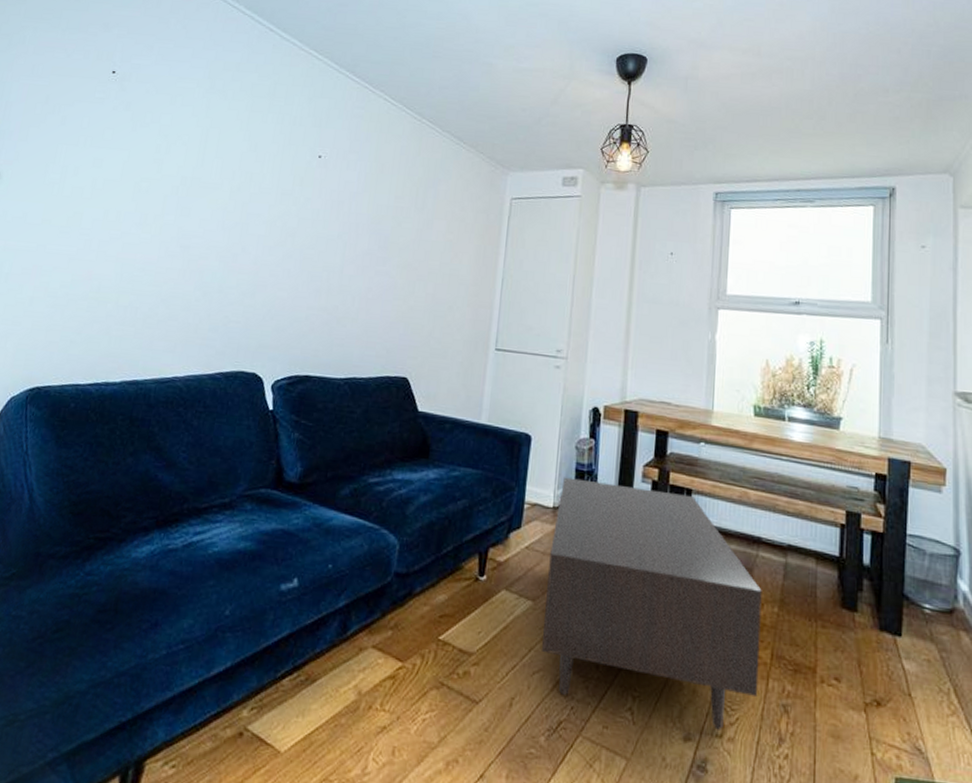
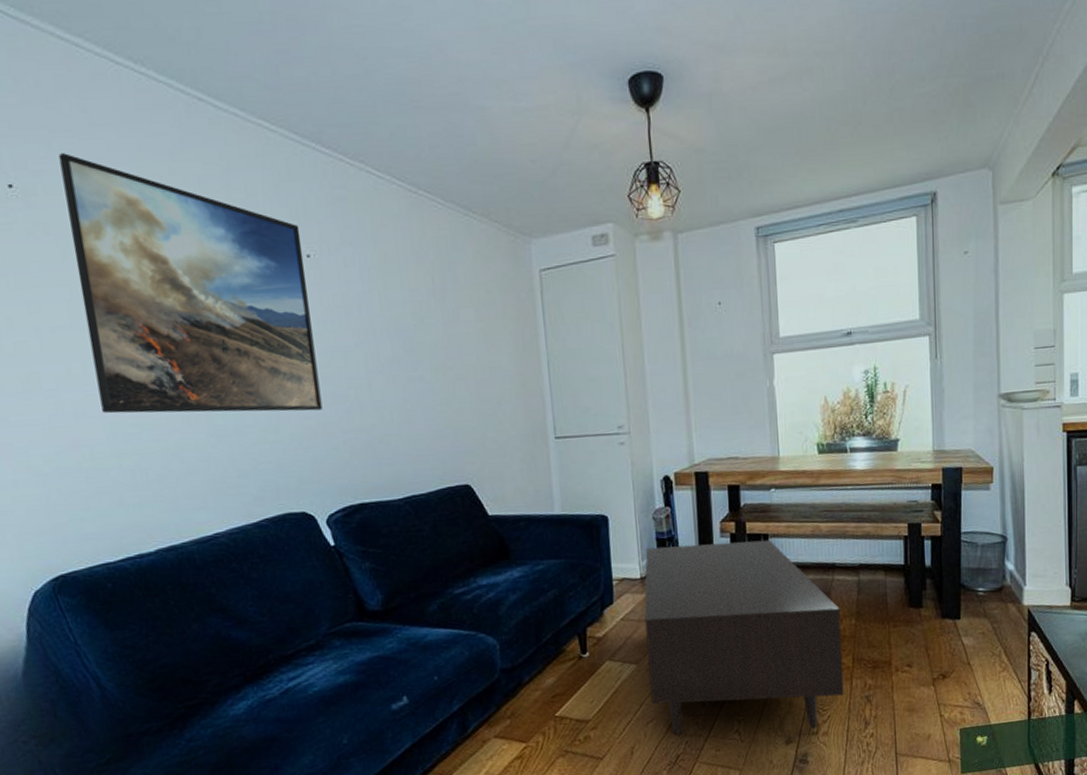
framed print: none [119,54,319,285] -> present [58,153,323,414]

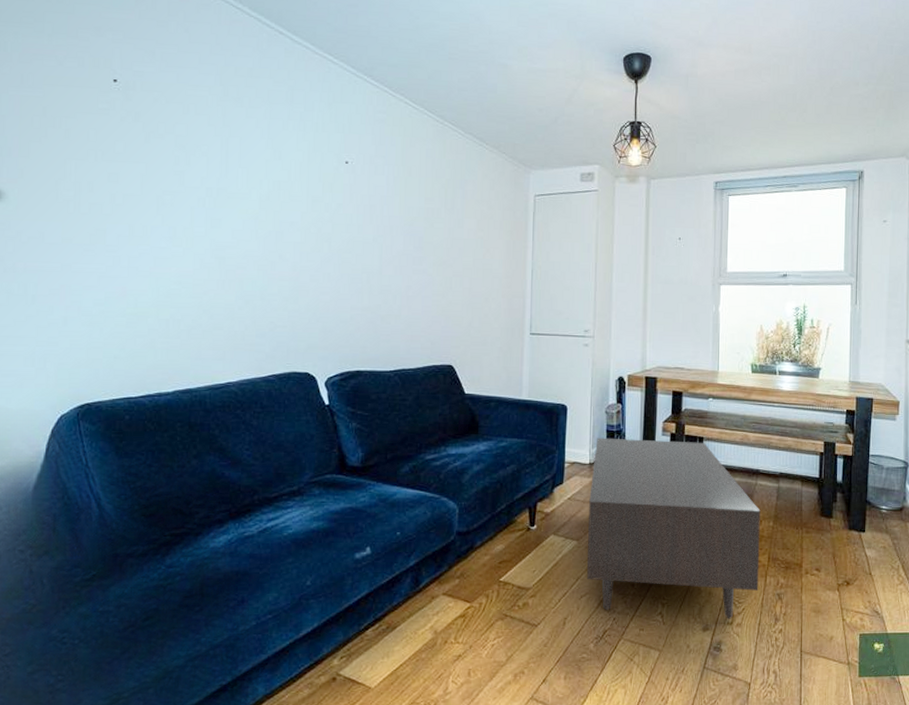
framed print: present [58,153,323,414] -> none [152,60,343,288]

